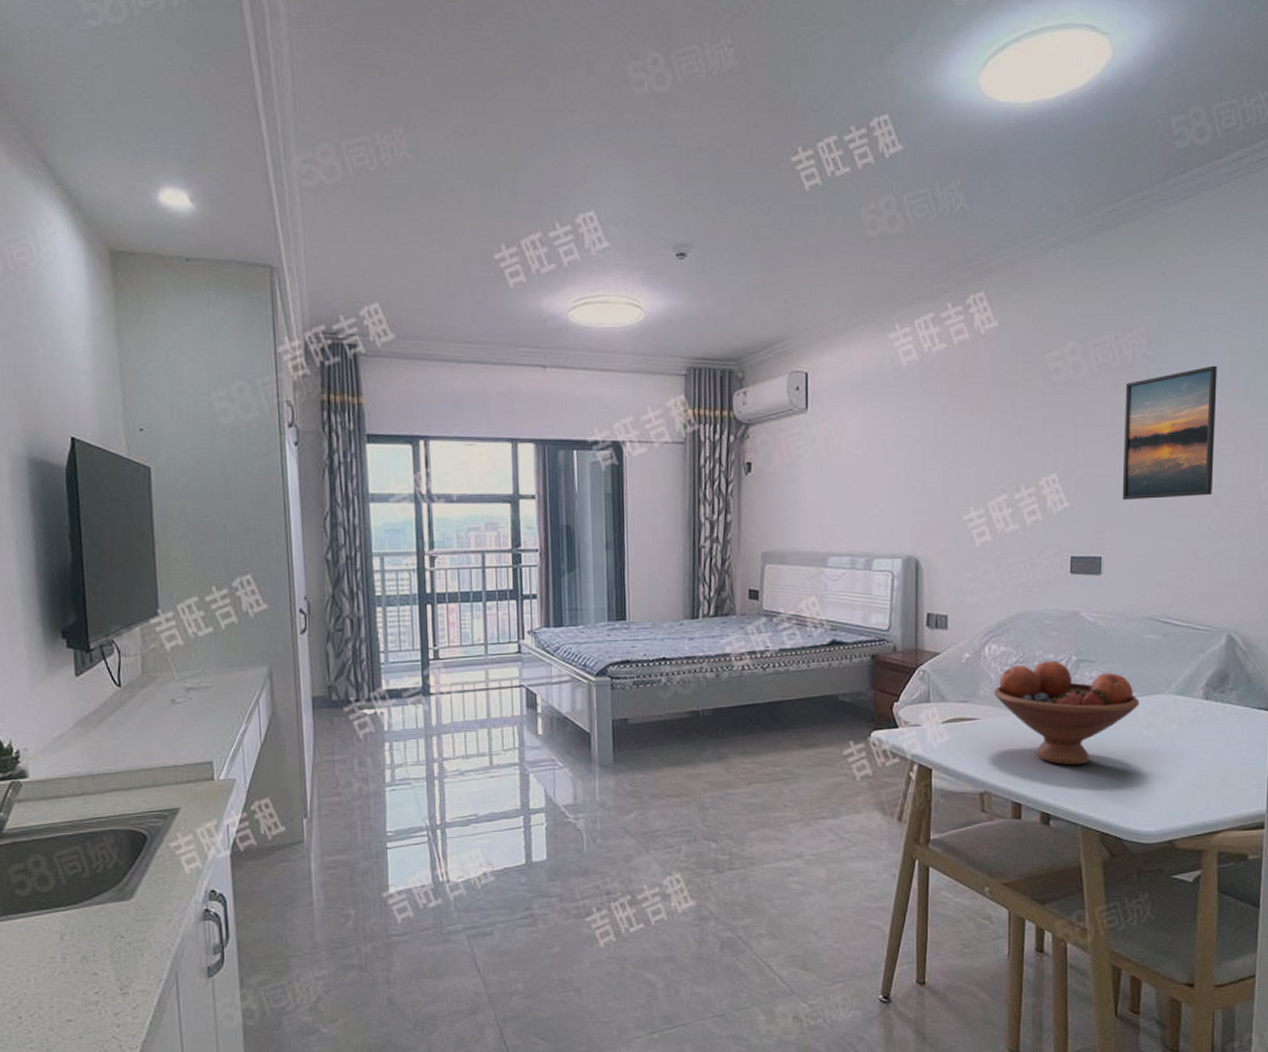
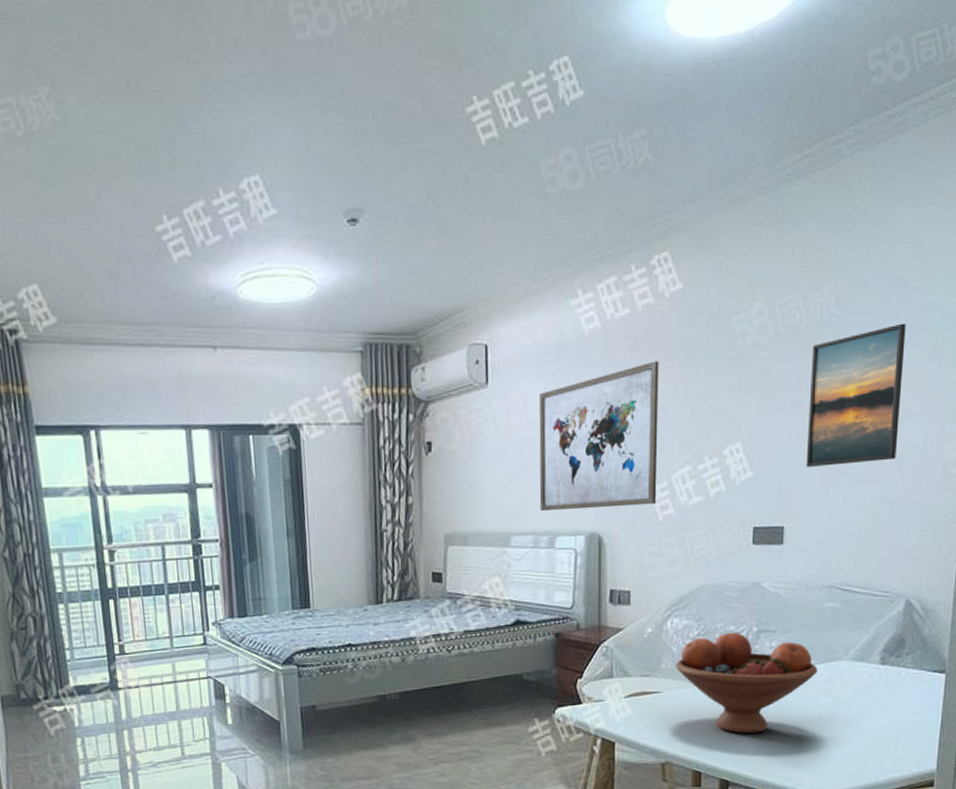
wall art: none [857,393,975,534] -> present [539,361,659,511]

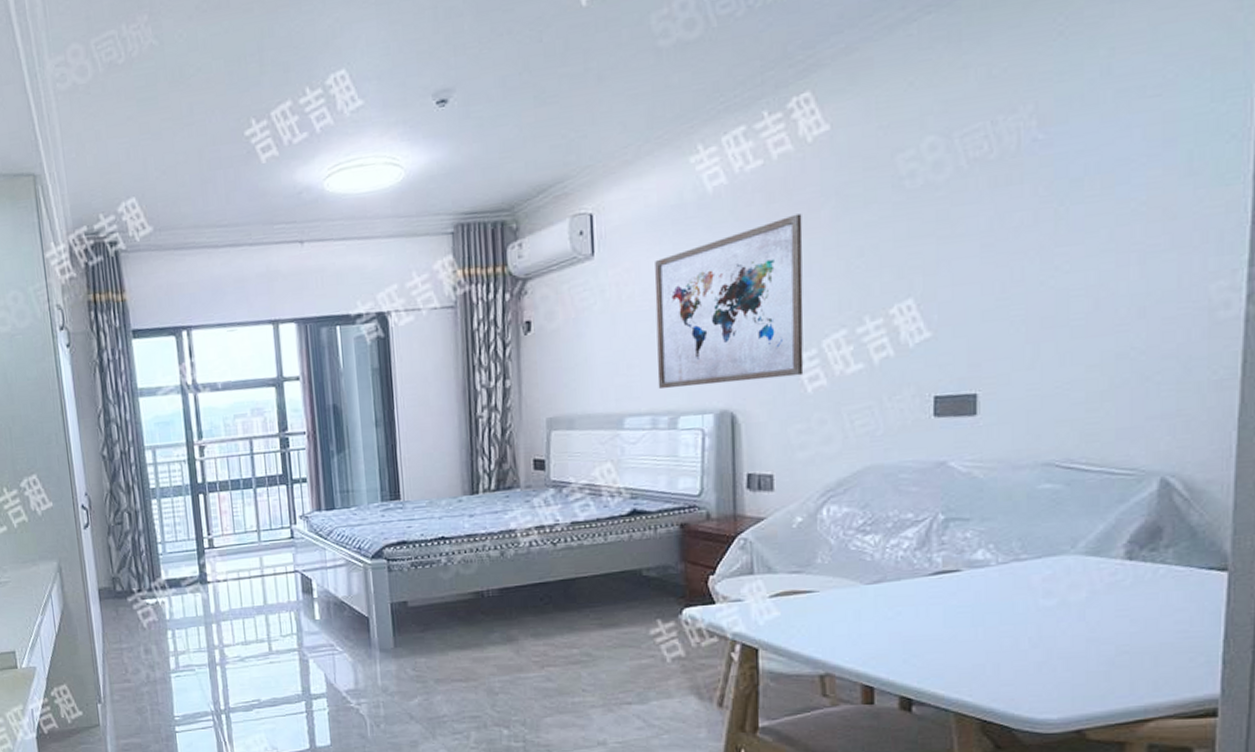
fruit bowl: present [676,632,818,734] -> none [835,520,1033,643]
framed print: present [806,323,906,467] -> none [1004,140,1143,322]

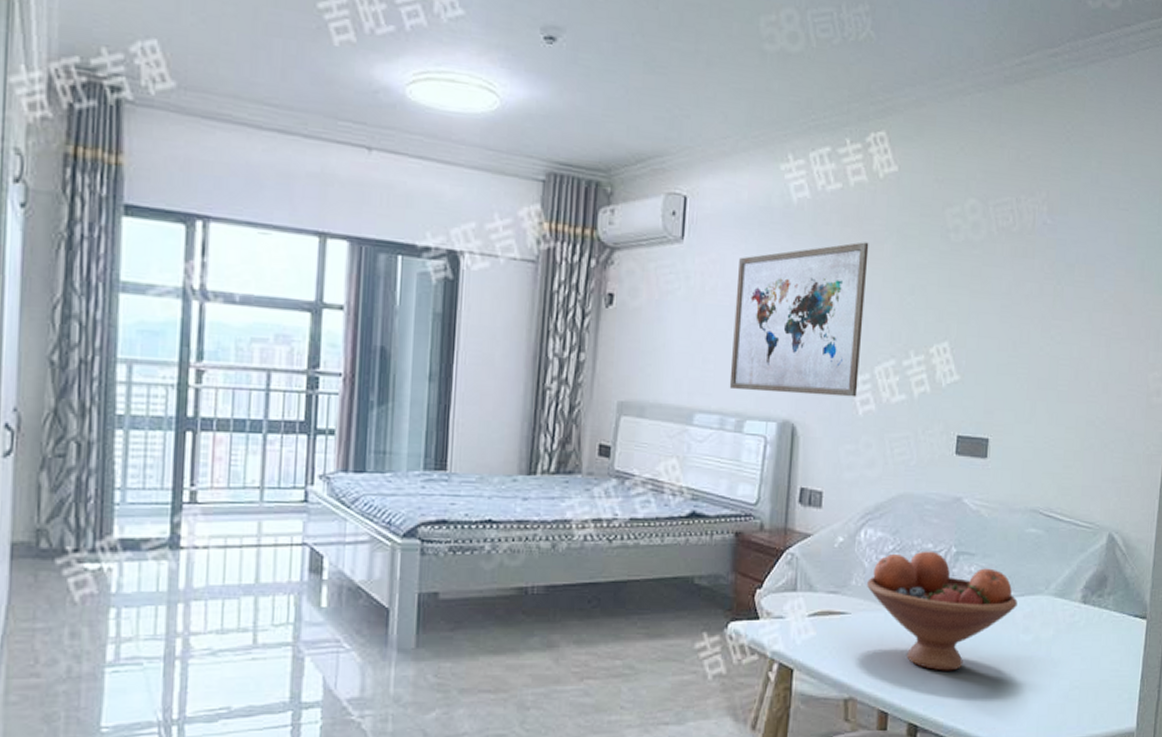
fruit bowl: none [835,520,1033,643] -> present [867,551,1018,671]

